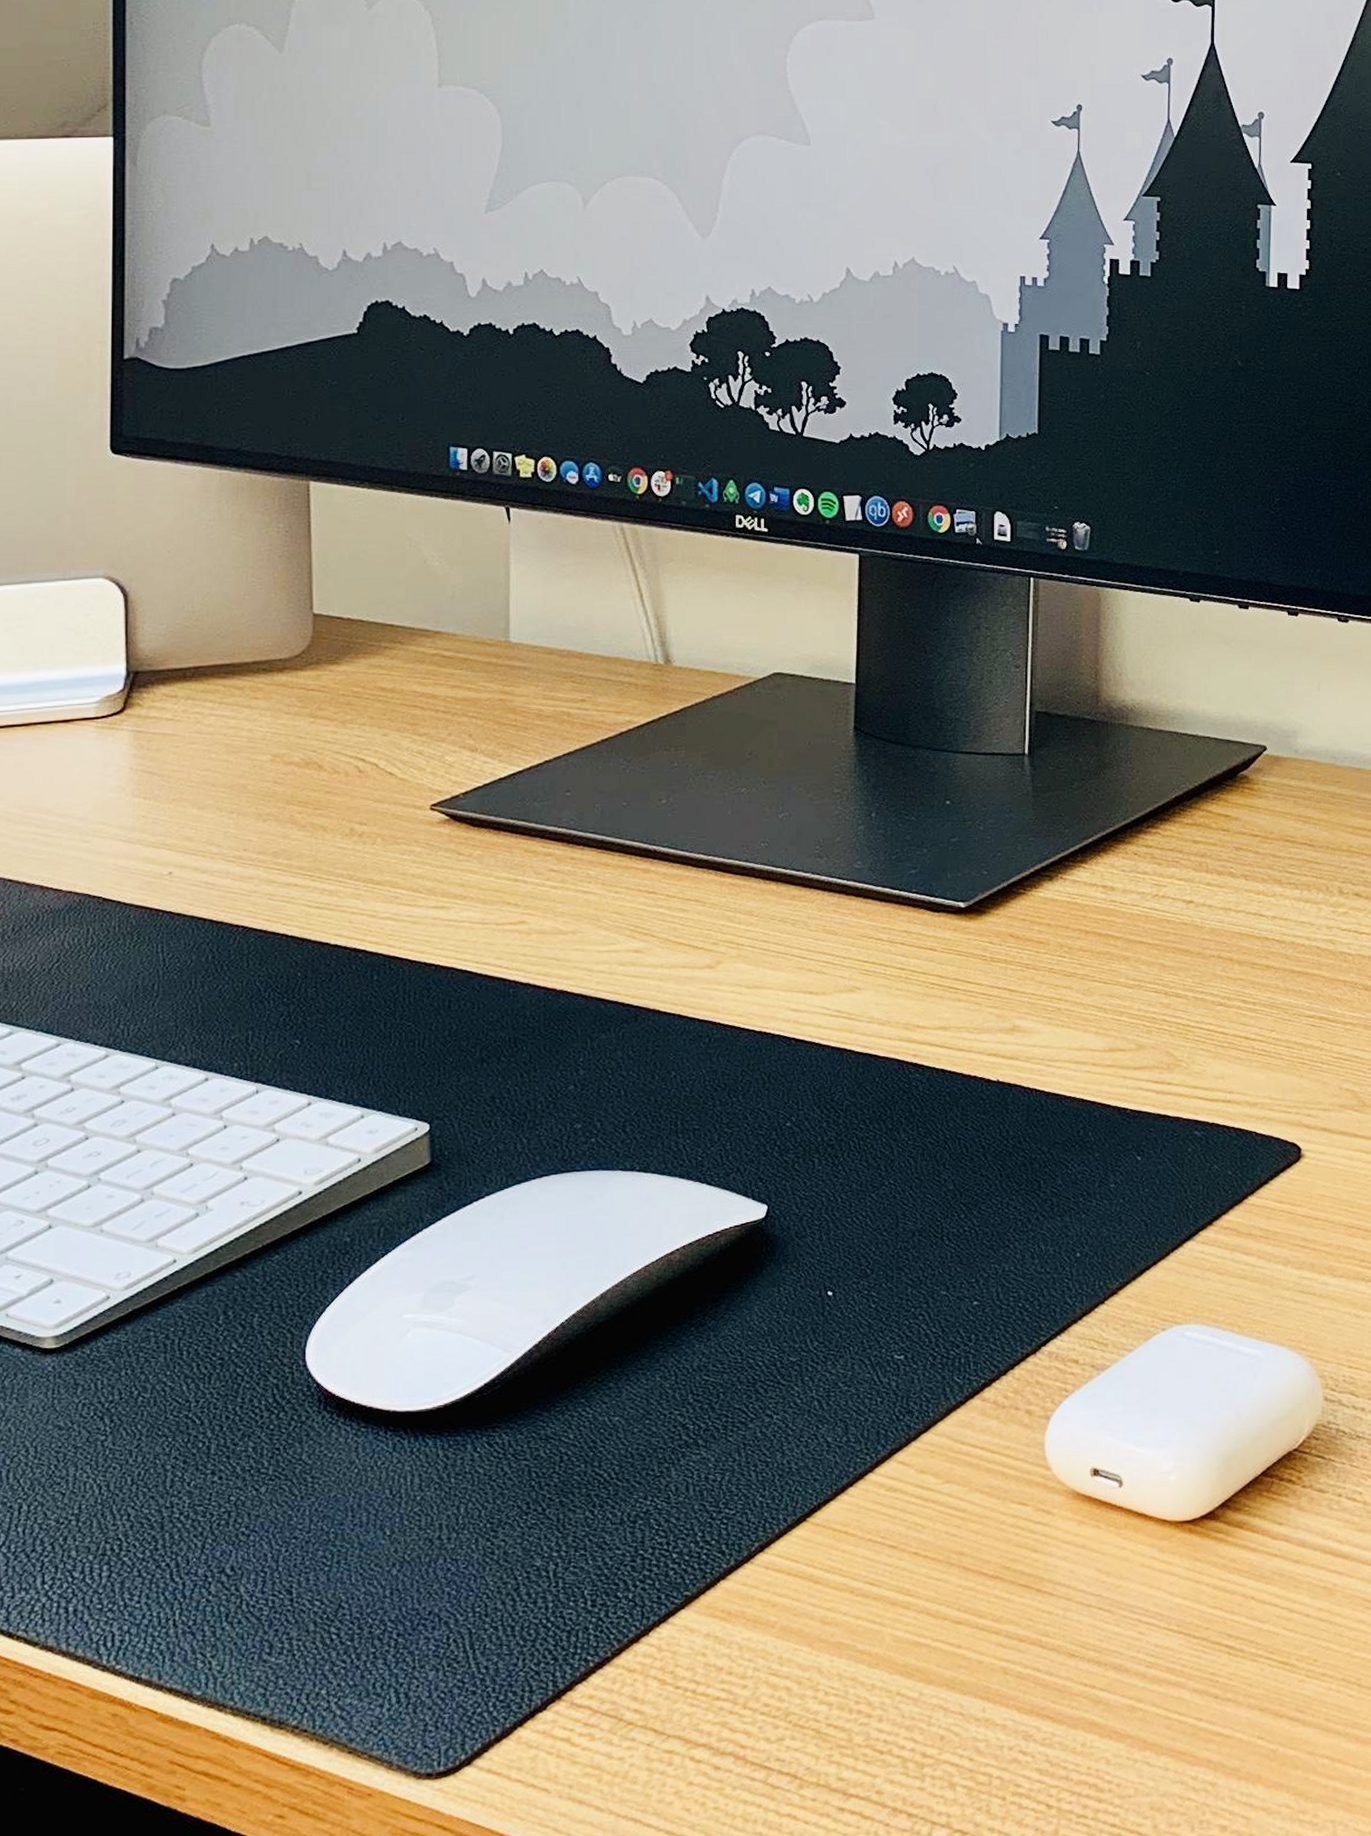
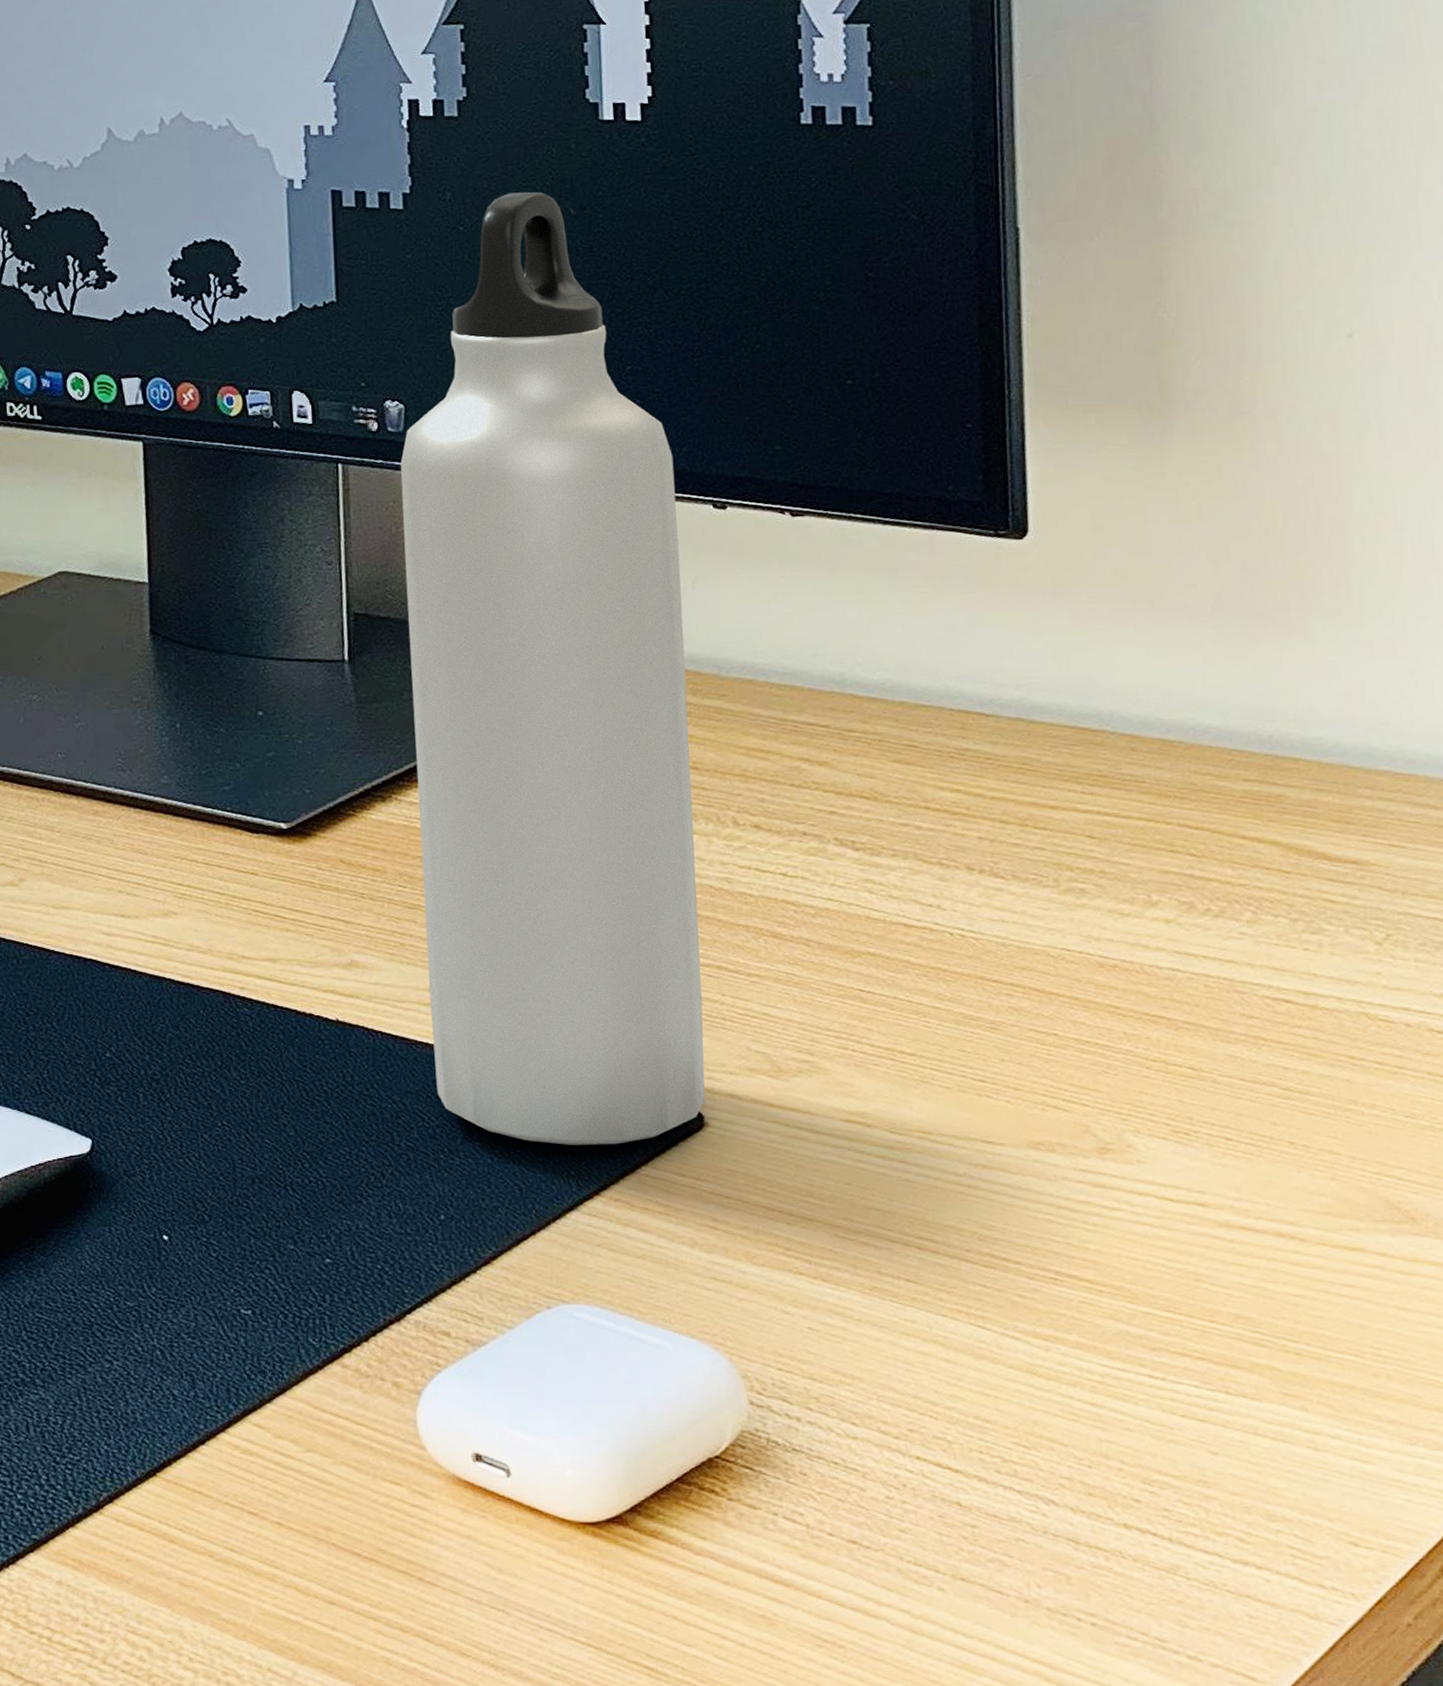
water bottle: none [1079,345,1309,1182] -> present [400,192,706,1145]

